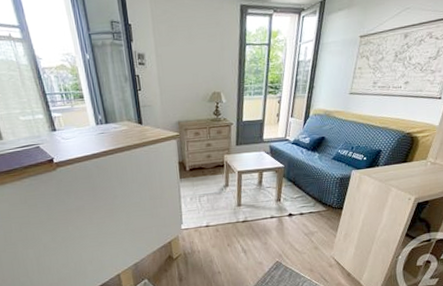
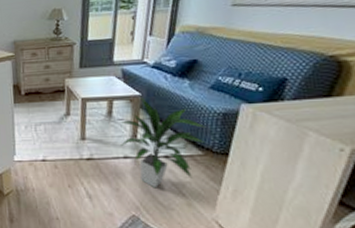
indoor plant: none [268,168,328,239] -> present [120,97,205,189]

